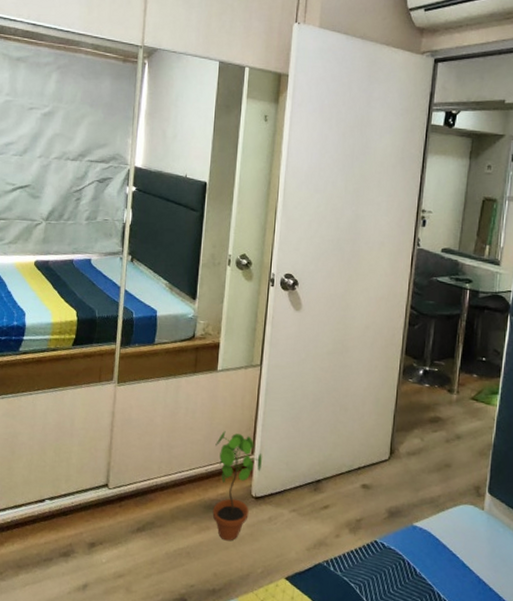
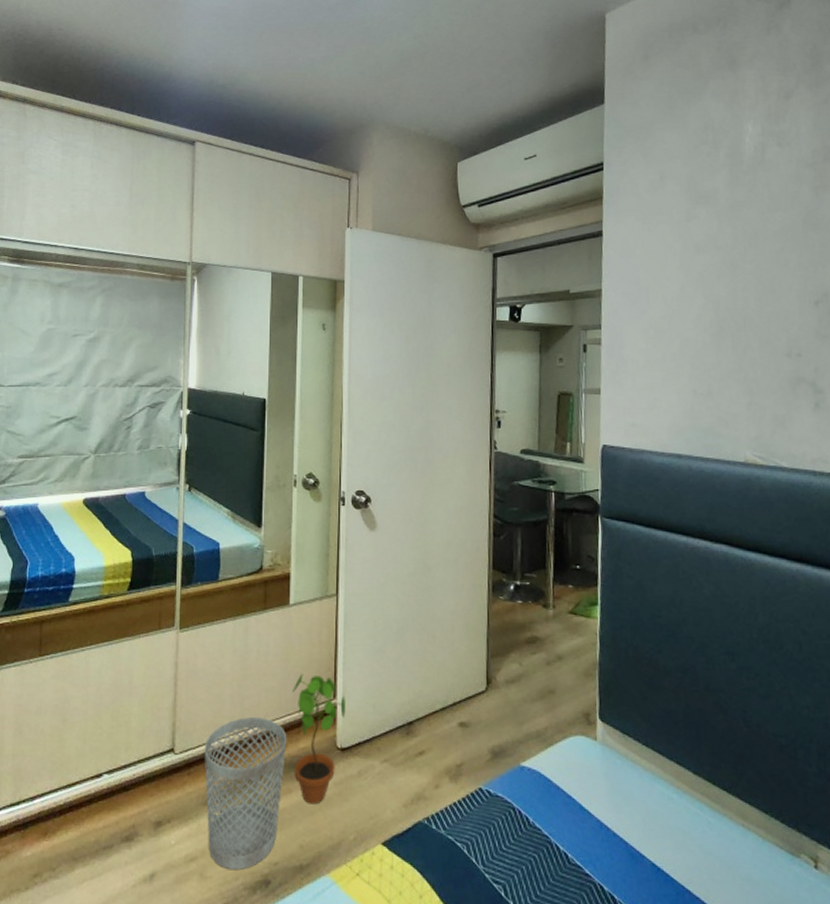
wastebasket: none [134,463,208,589] -> present [204,717,287,871]

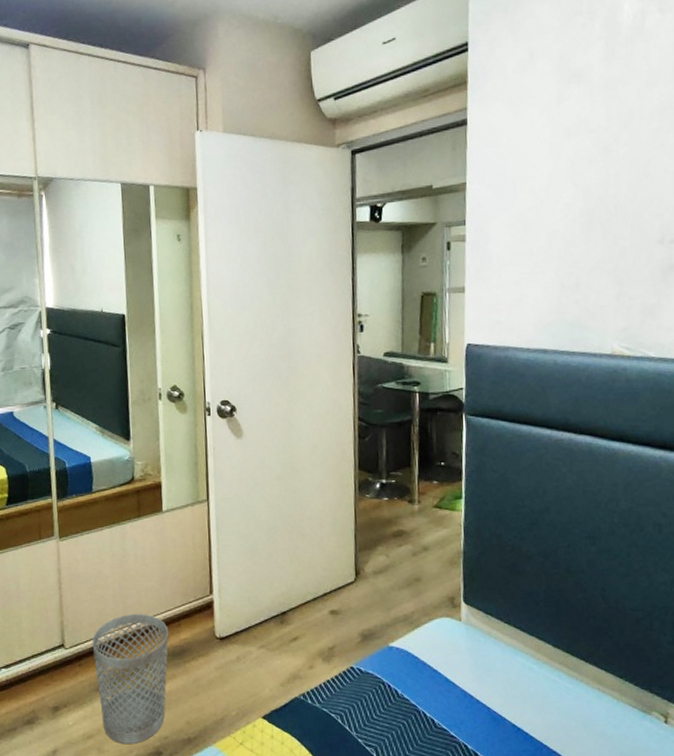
potted plant: present [293,673,346,805] -> none [171,573,222,687]

